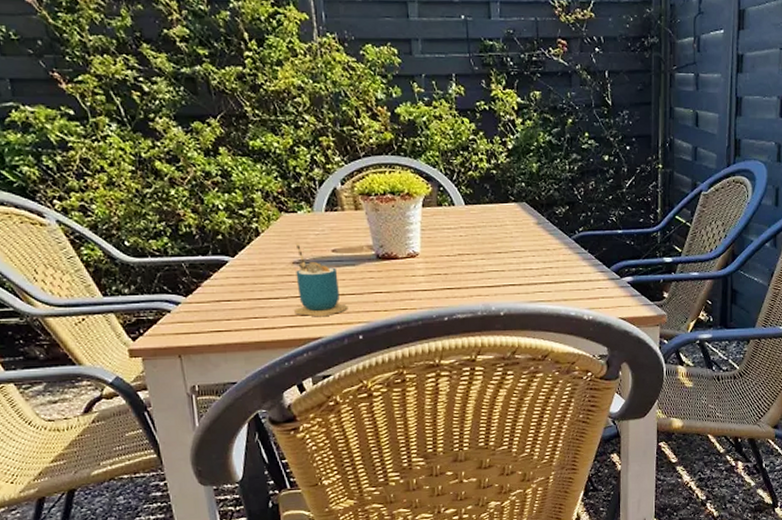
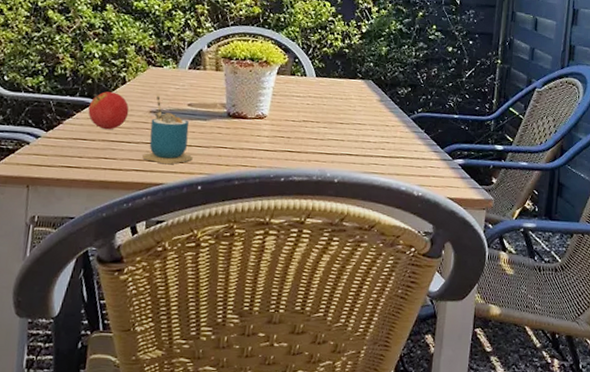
fruit: none [225,246,270,288] -> present [88,91,129,130]

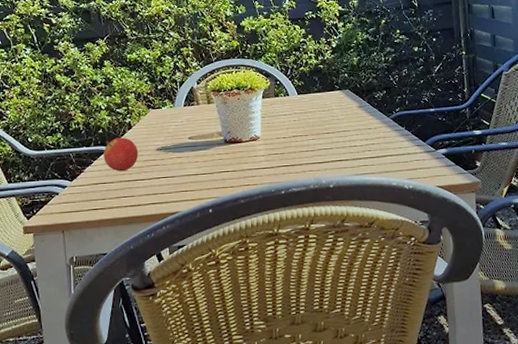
cup: present [142,93,193,165] -> none [156,132,201,195]

